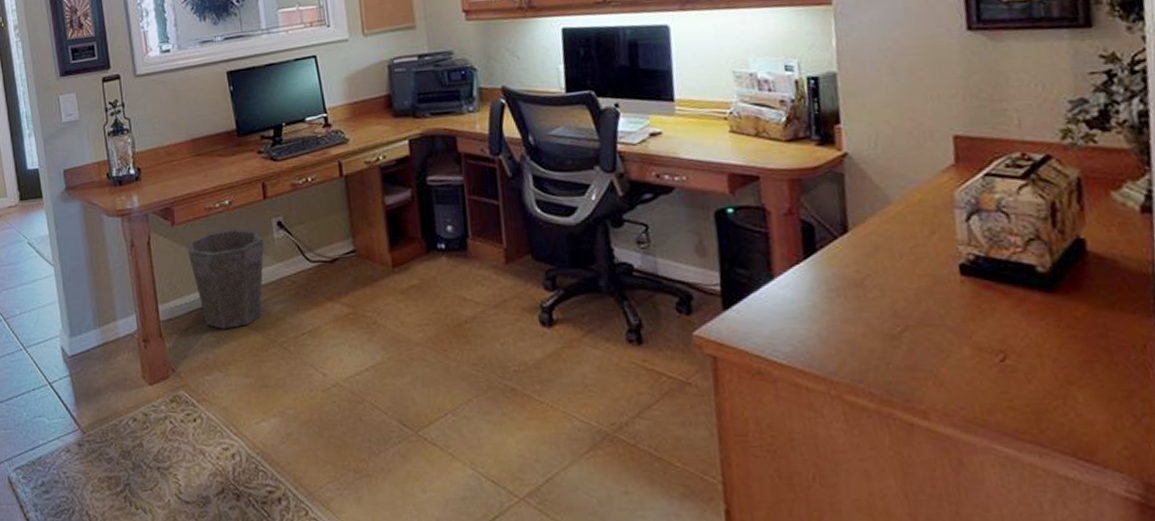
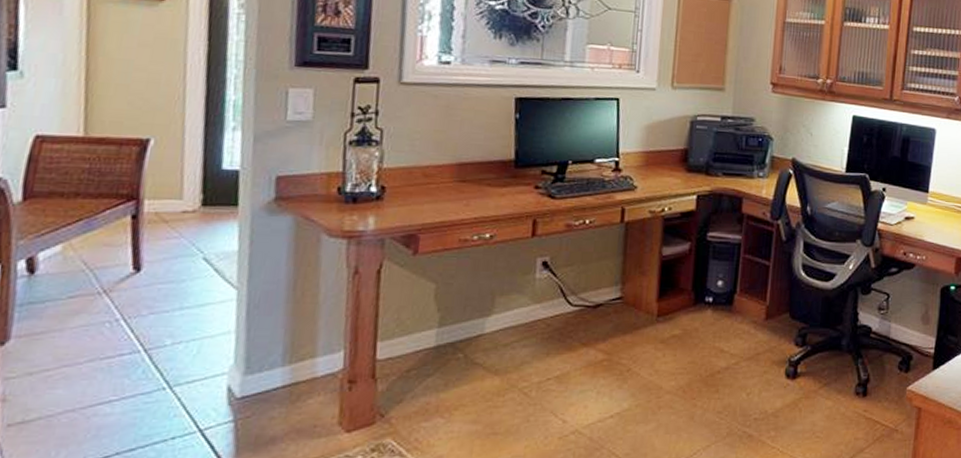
waste bin: present [187,228,264,329] -> none [427,264,523,371]

